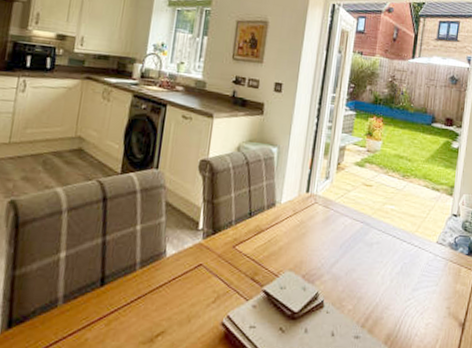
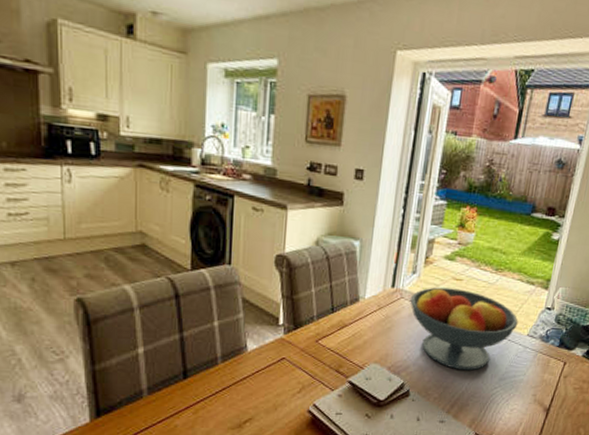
fruit bowl: none [323,192,427,280] -> present [410,287,519,371]

